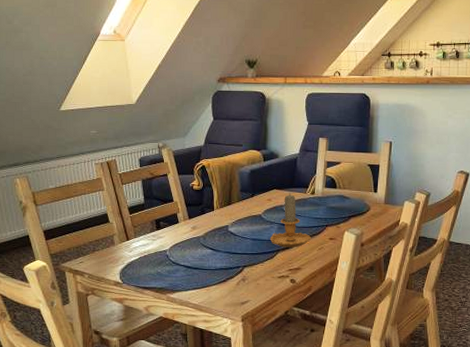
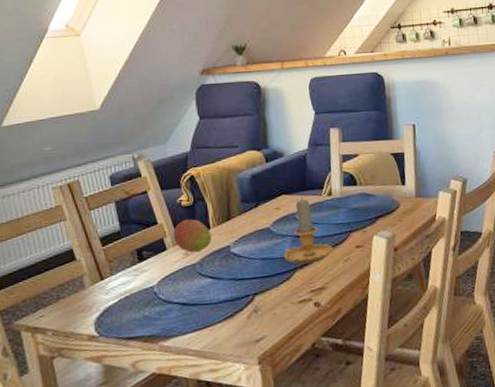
fruit: none [184,200,215,228] -> present [173,219,212,253]

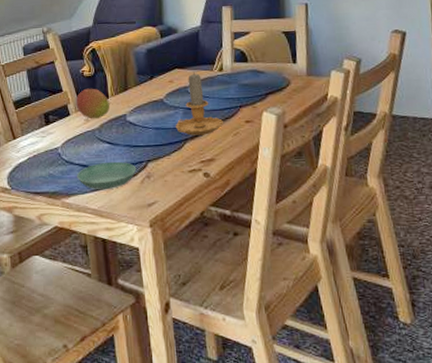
saucer: none [176,296,243,330] -> present [77,161,137,190]

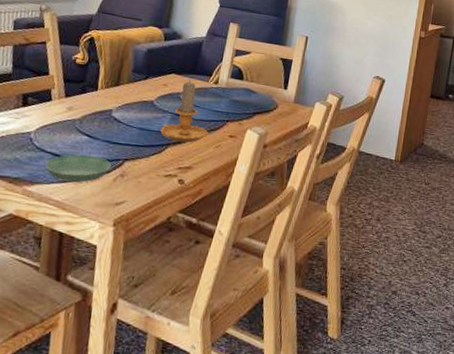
fruit: present [76,88,110,119] -> none [60,76,98,110]

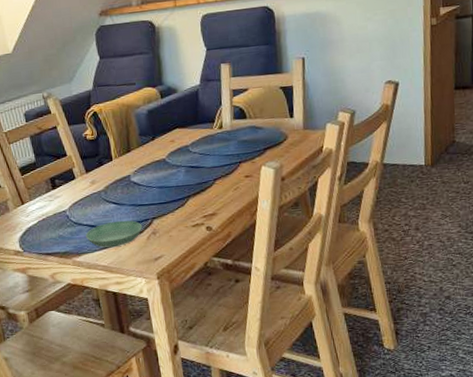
candle: present [160,79,209,143] -> none [177,130,225,193]

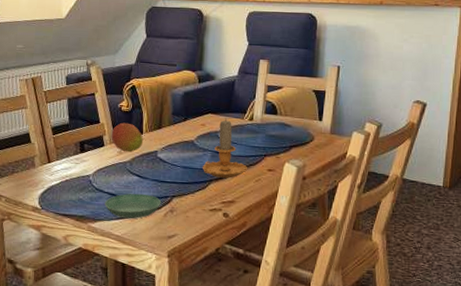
fruit: none [80,151,115,182] -> present [111,122,144,153]
candle: none [177,130,225,193] -> present [202,118,248,178]

